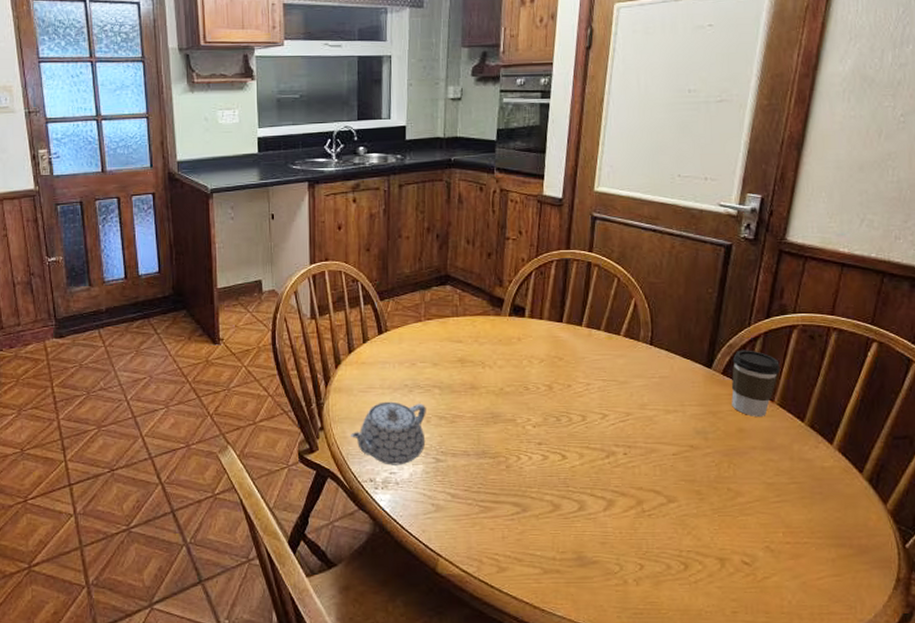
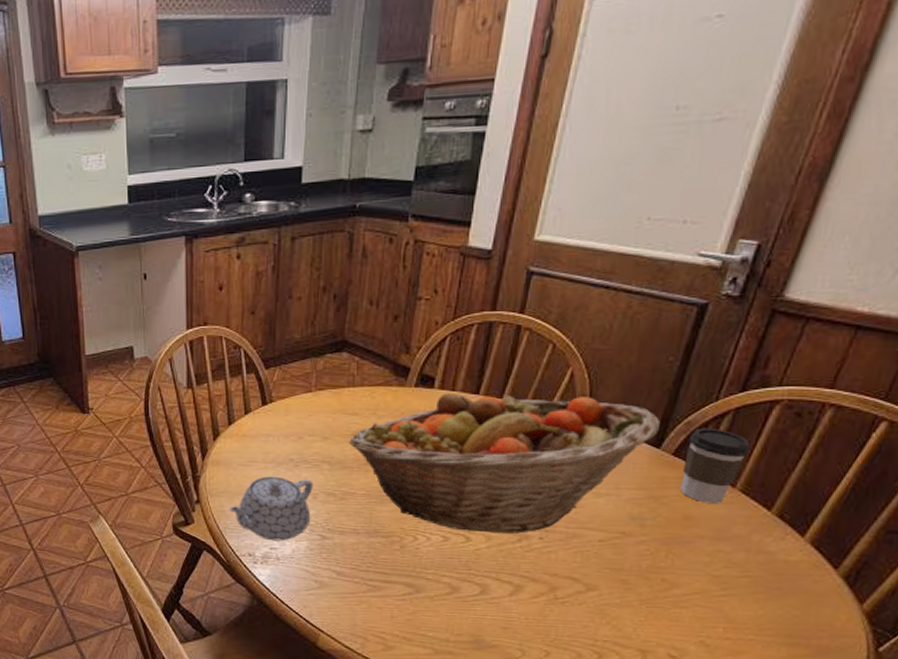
fruit basket: none [456,321,709,450] -> present [349,393,661,533]

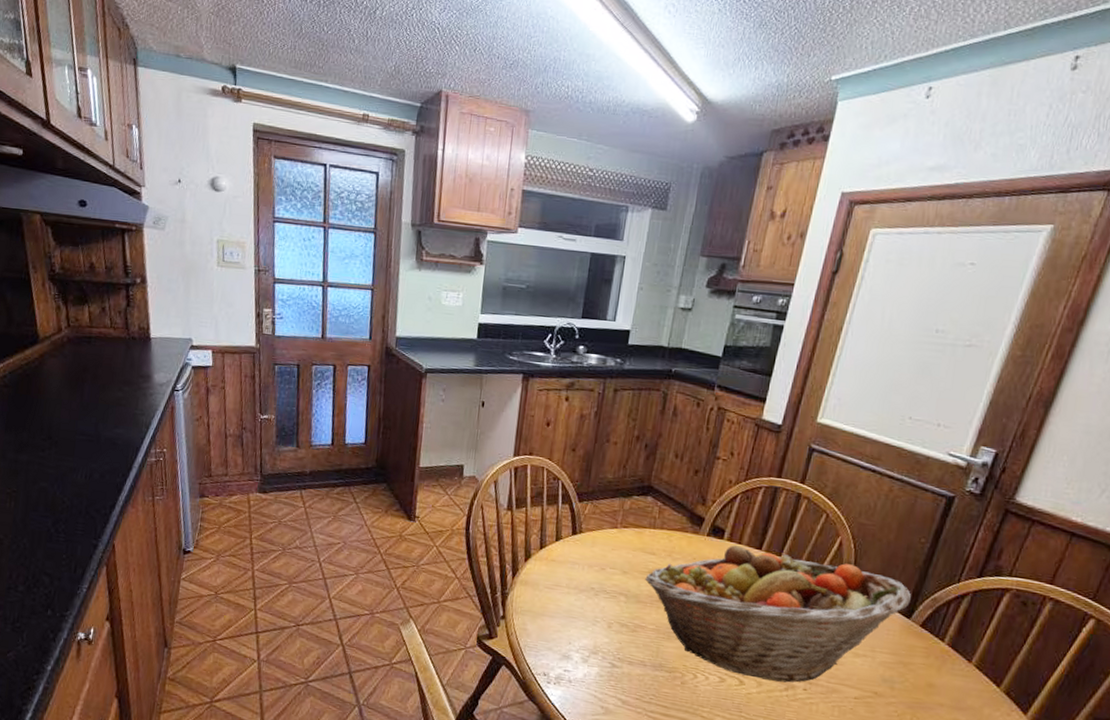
teapot: present [229,476,313,541] -> none [531,601,610,665]
coffee cup: present [680,428,750,503] -> none [925,605,985,676]

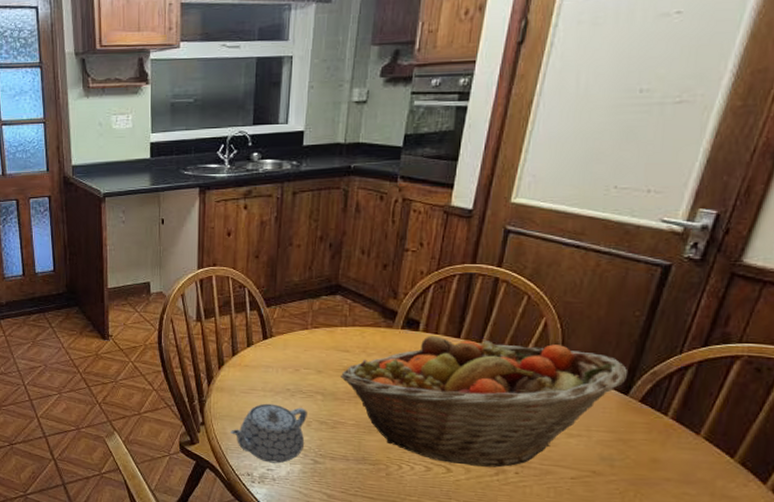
teapot: none [531,601,610,665] -> present [231,403,307,464]

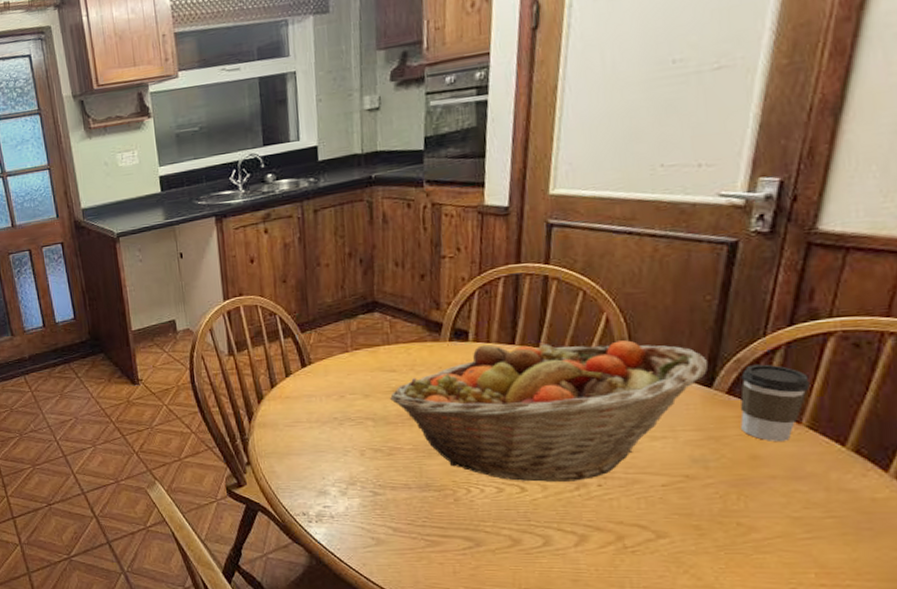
teapot: present [231,403,307,464] -> none [279,435,361,499]
coffee cup: none [647,378,713,449] -> present [740,364,810,441]

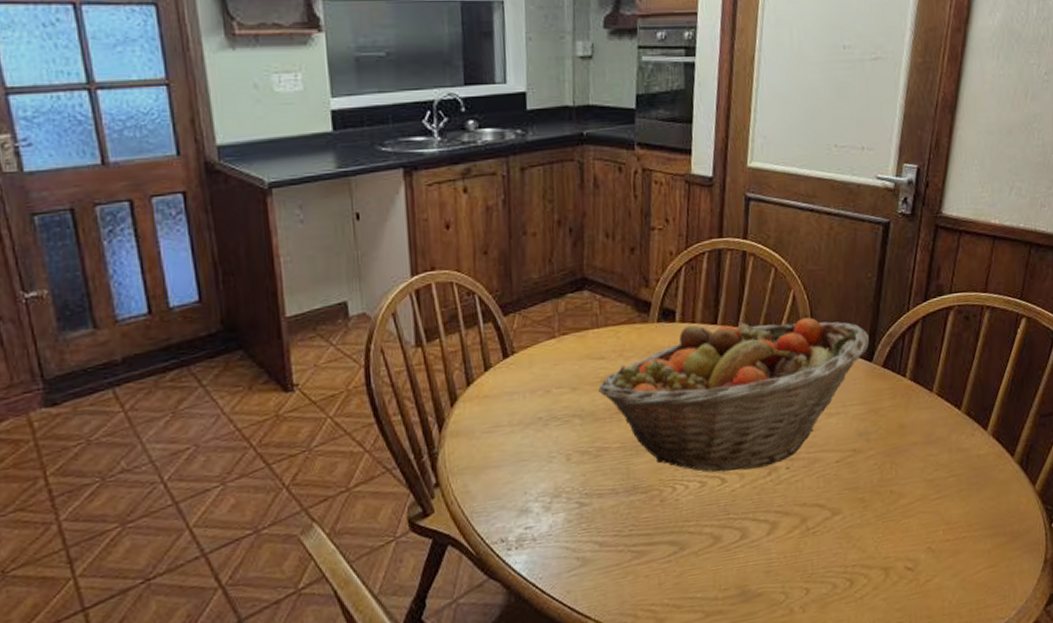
coffee cup: present [740,364,810,441] -> none [892,337,938,410]

